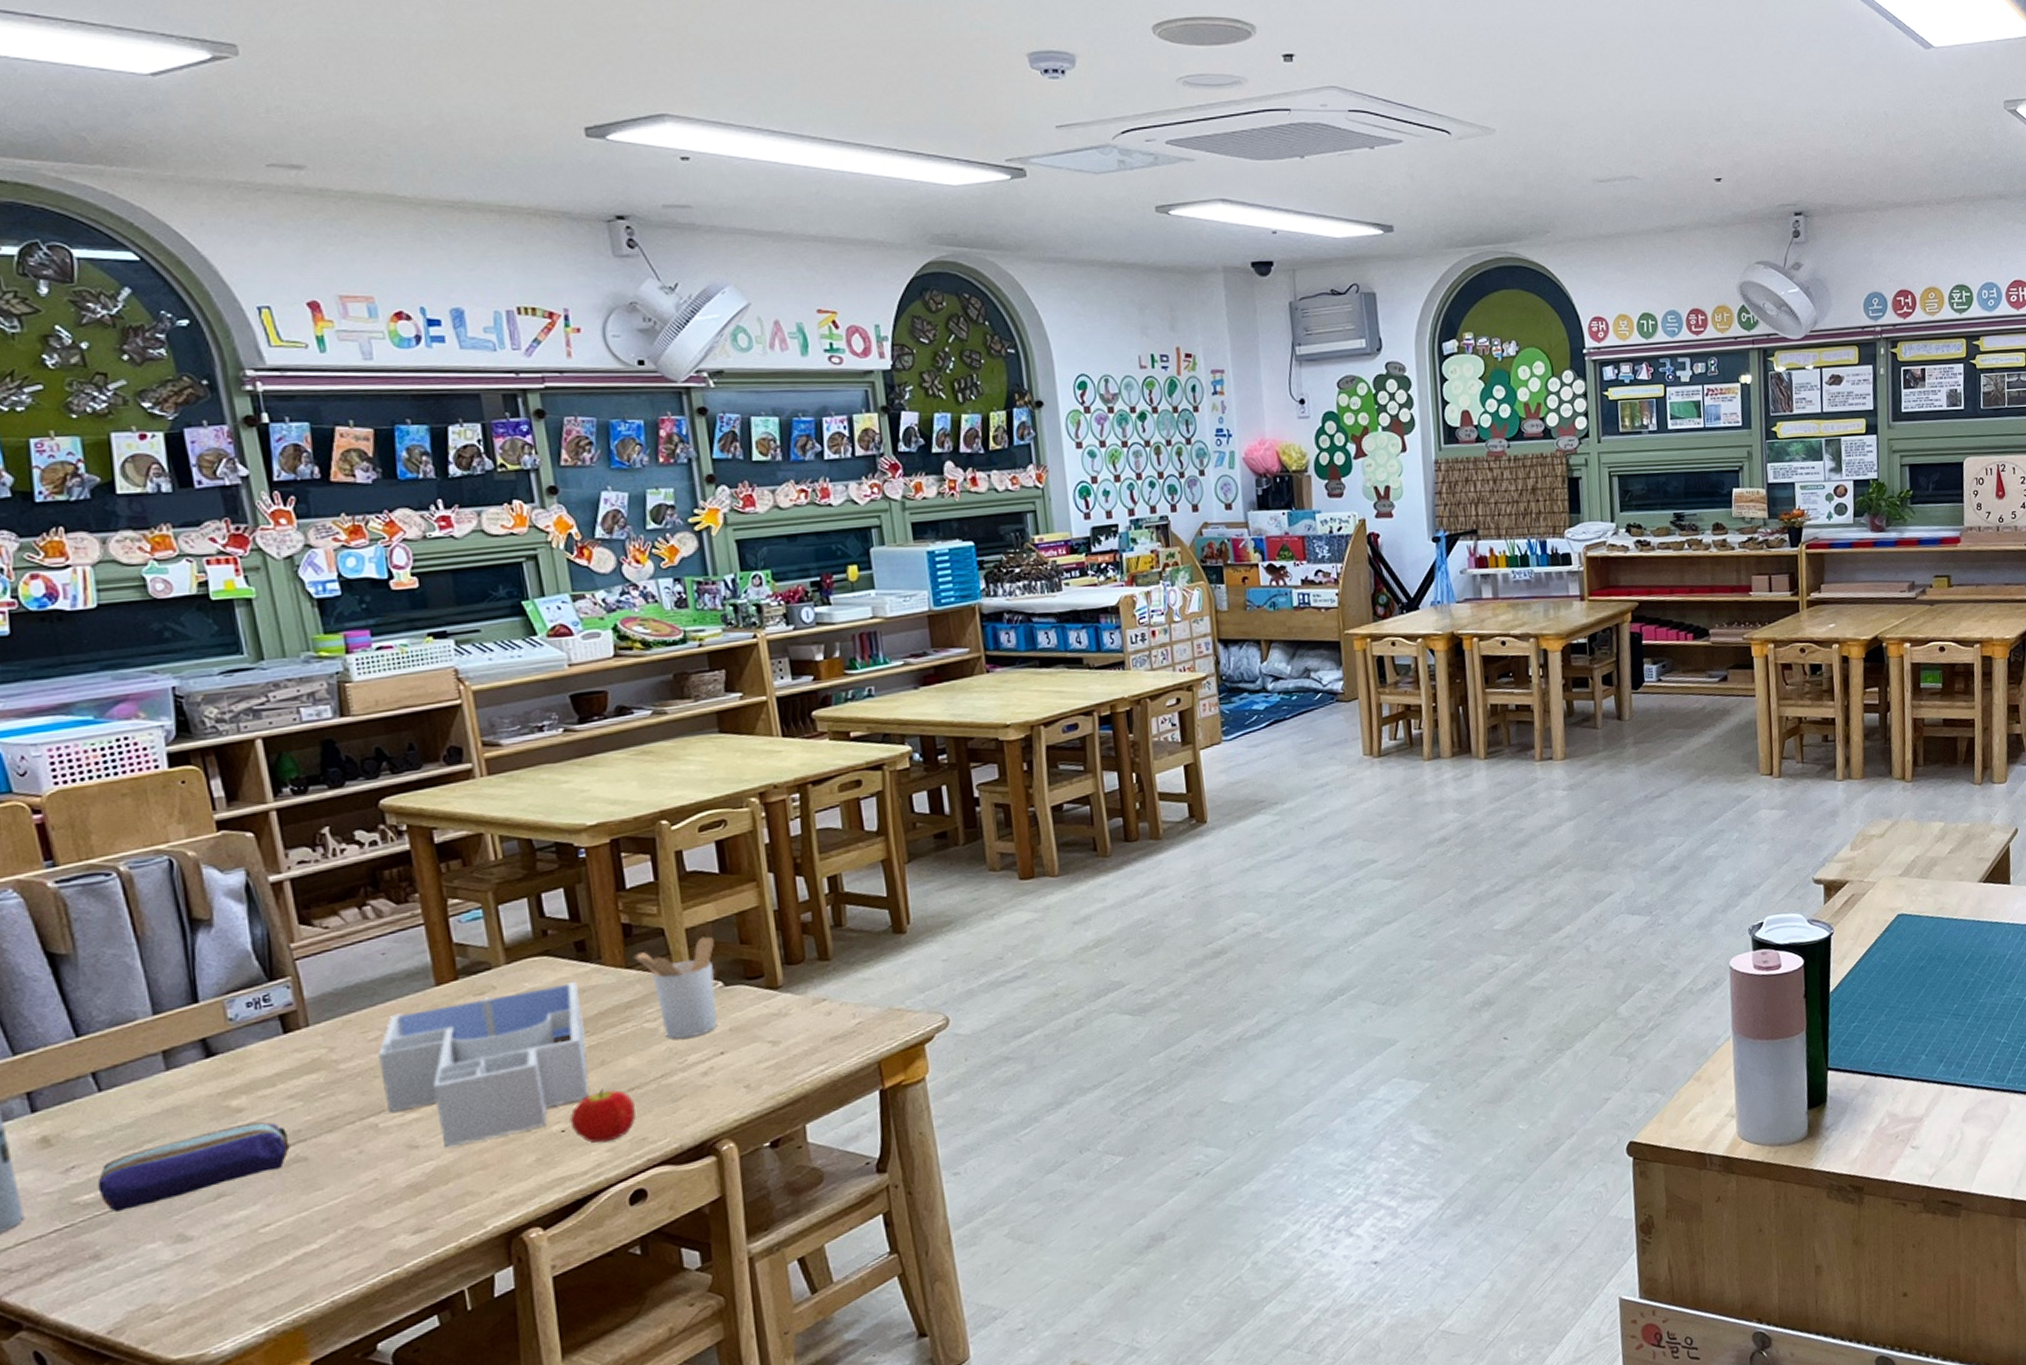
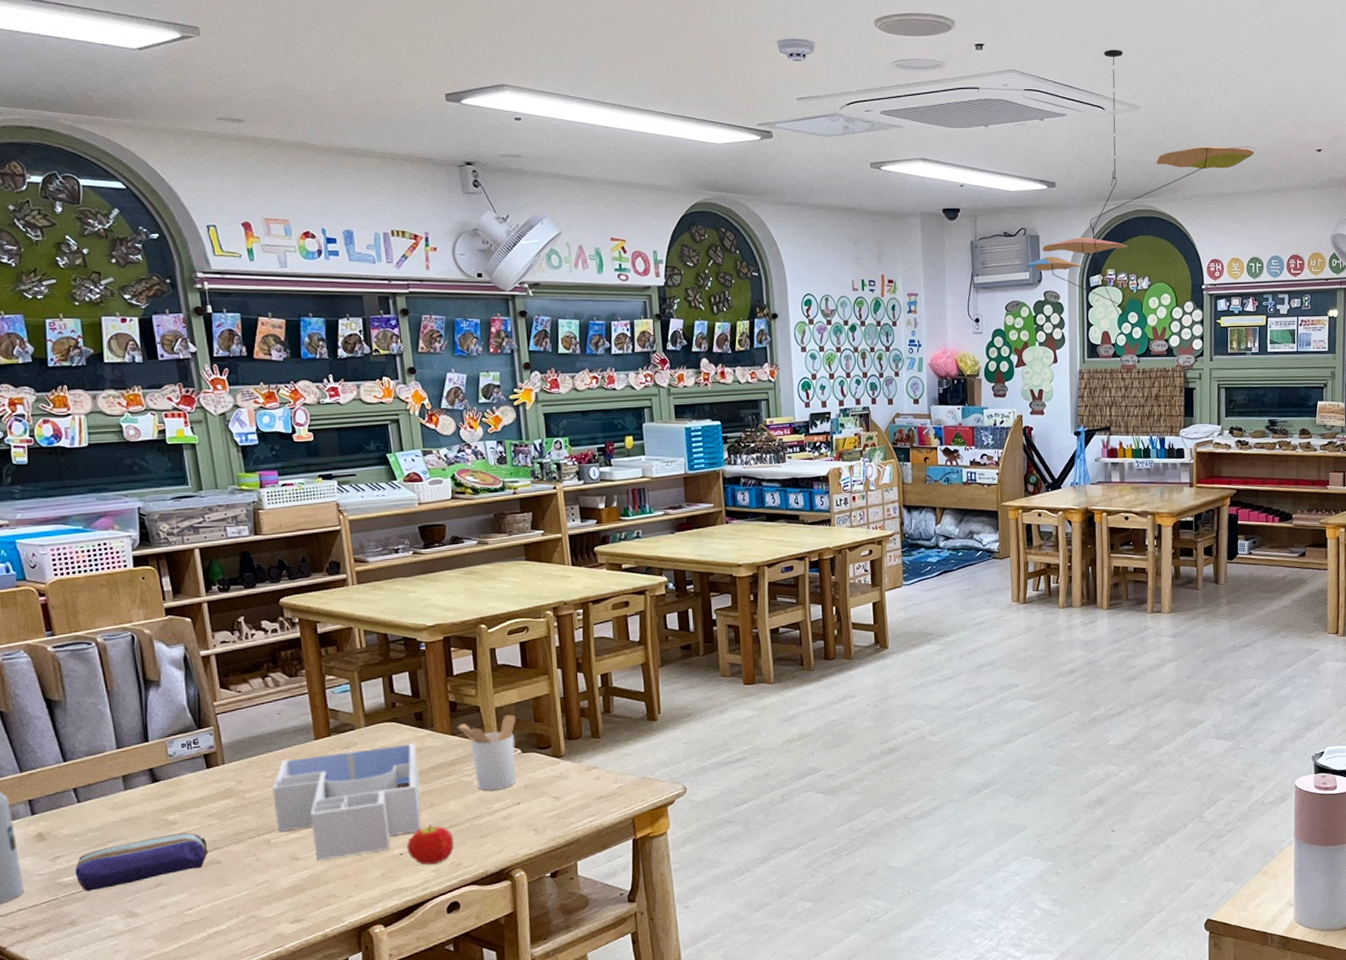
ceiling mobile: none [1361,58,1639,390] -> present [1026,49,1254,316]

